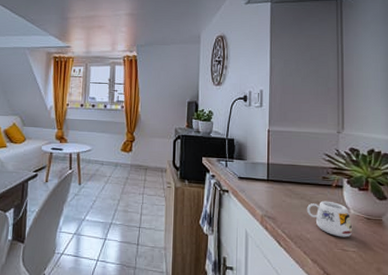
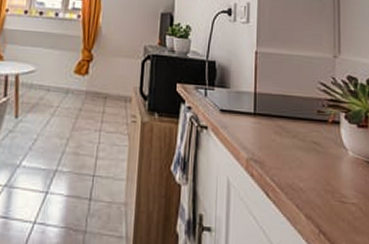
mug: present [306,200,353,238] -> none [299,140,352,186]

